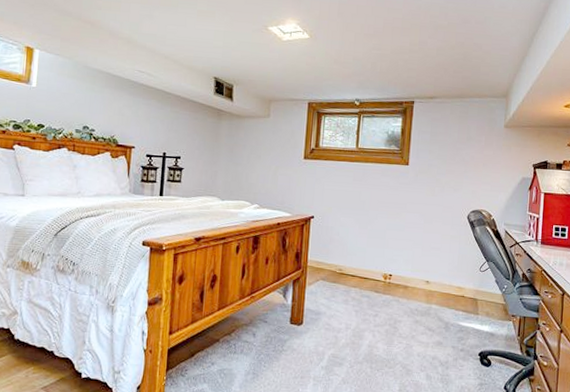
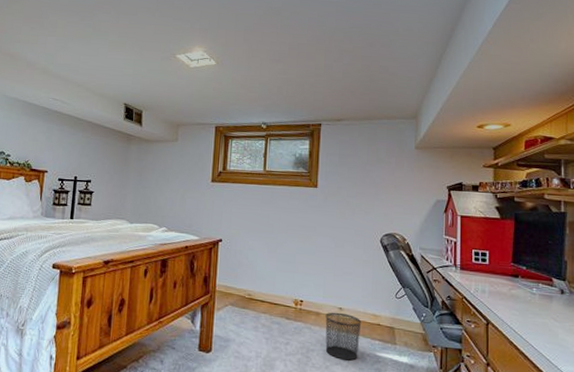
waste bin: none [412,285,447,330] -> present [325,312,362,361]

